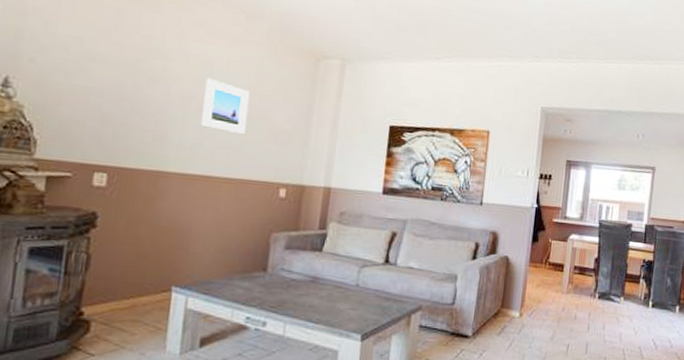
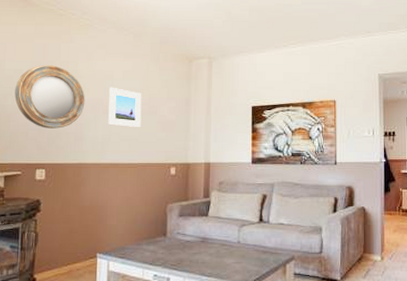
home mirror: none [69,35,172,123] -> present [14,65,85,129]

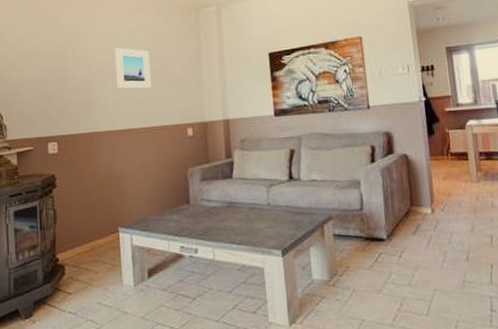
home mirror: present [14,65,85,129] -> none [19,31,91,99]

